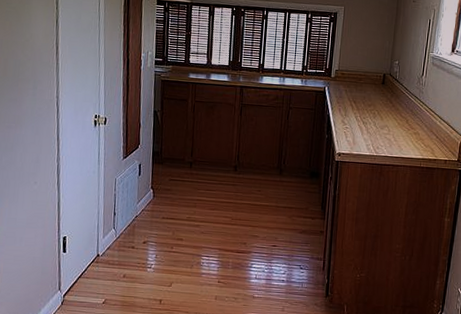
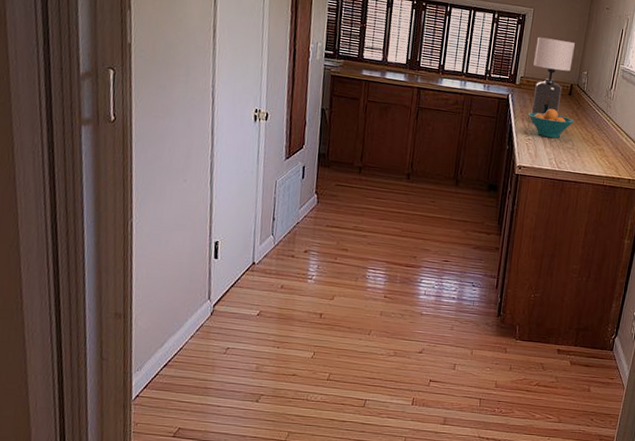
fruit bowl: none [344,98,389,125] -> present [527,108,574,138]
table lamp: none [347,32,385,111] -> present [531,37,575,121]

